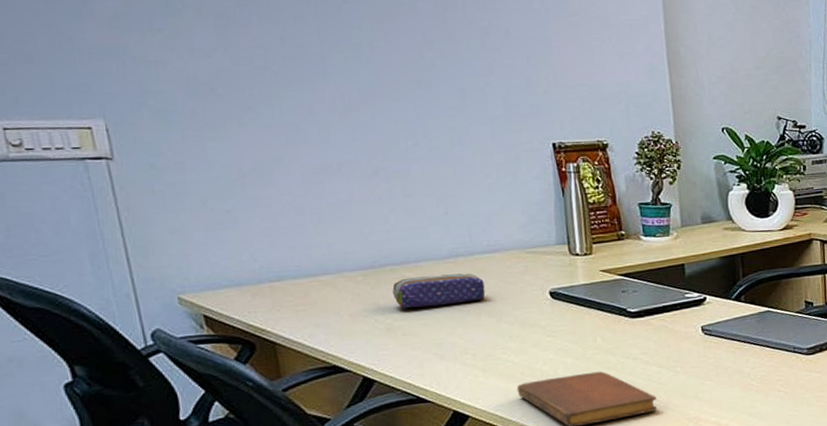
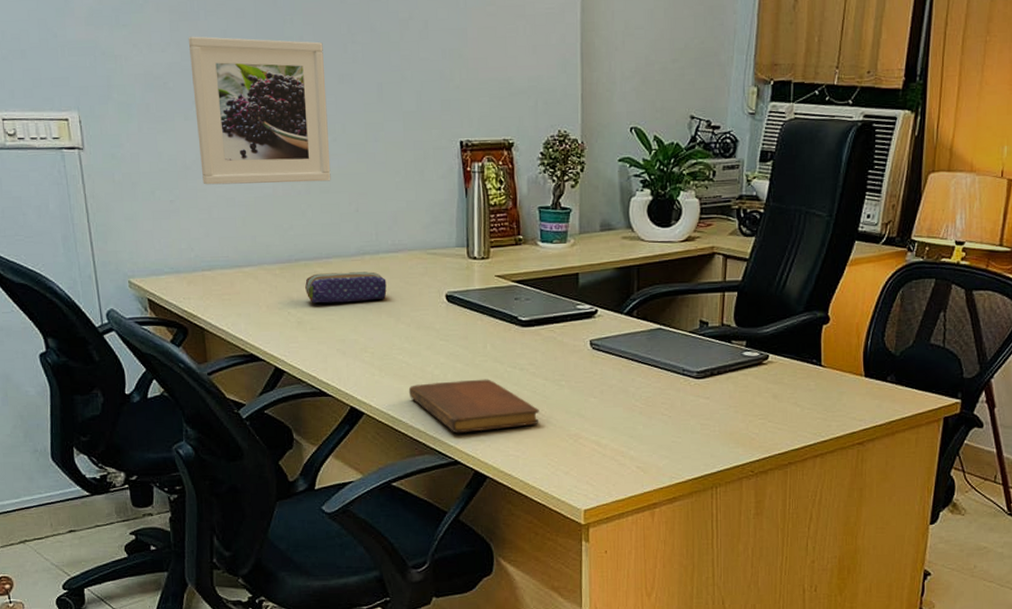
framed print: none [238,41,415,193] -> present [188,36,331,185]

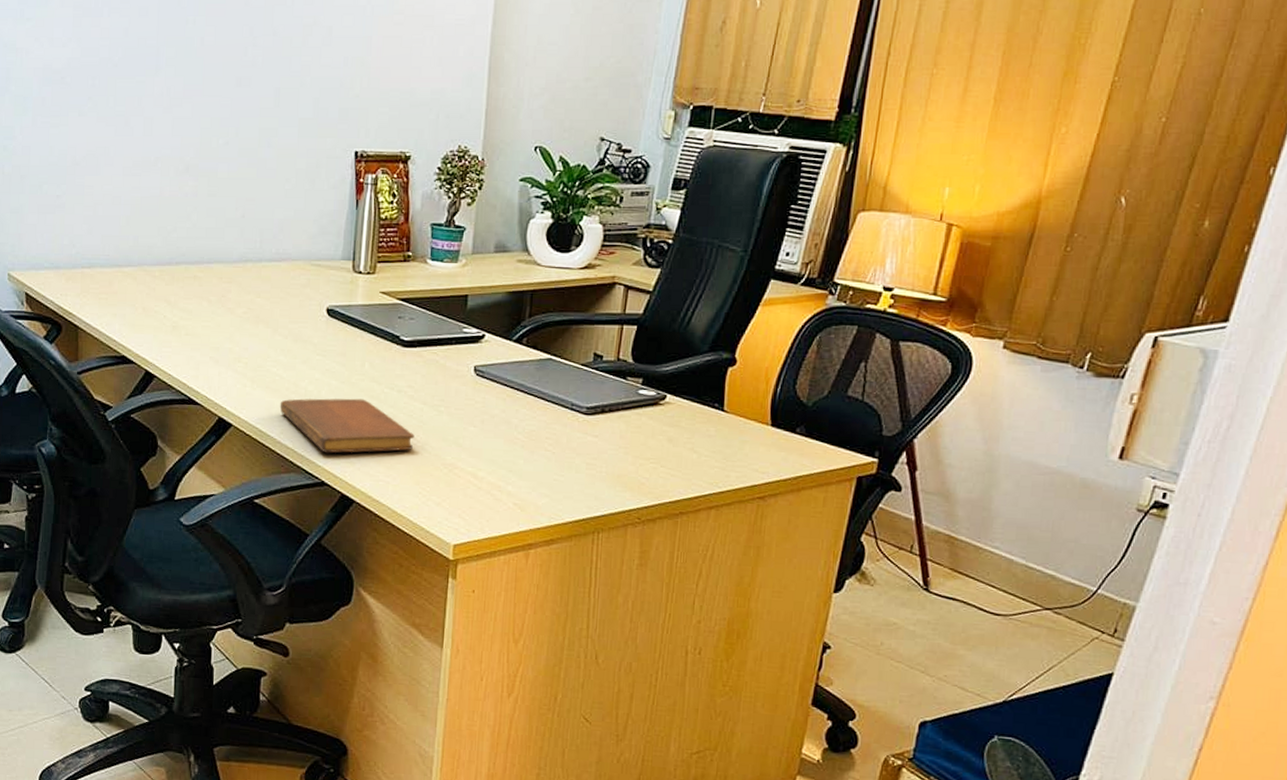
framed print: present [188,36,331,185] -> none [89,32,224,185]
pencil case: present [305,271,387,303] -> none [183,278,267,310]

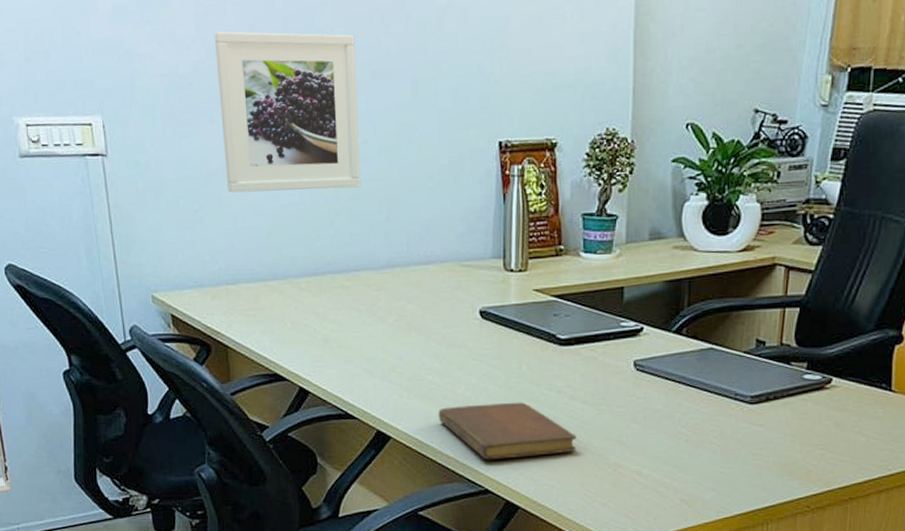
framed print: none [89,32,224,185] -> present [214,31,361,193]

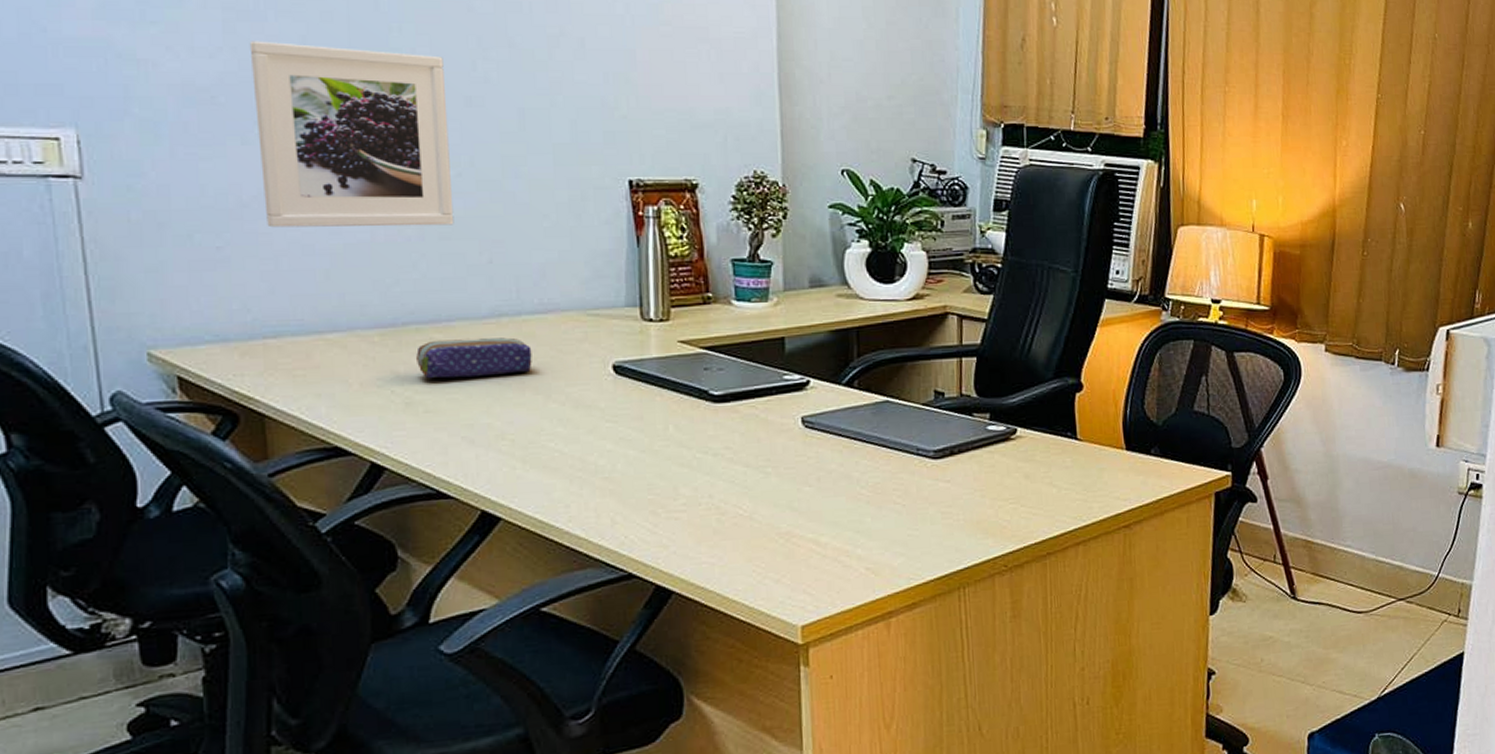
pencil case: none [332,285,417,320] -> present [416,337,532,379]
notebook: present [438,402,577,460] -> none [563,468,740,539]

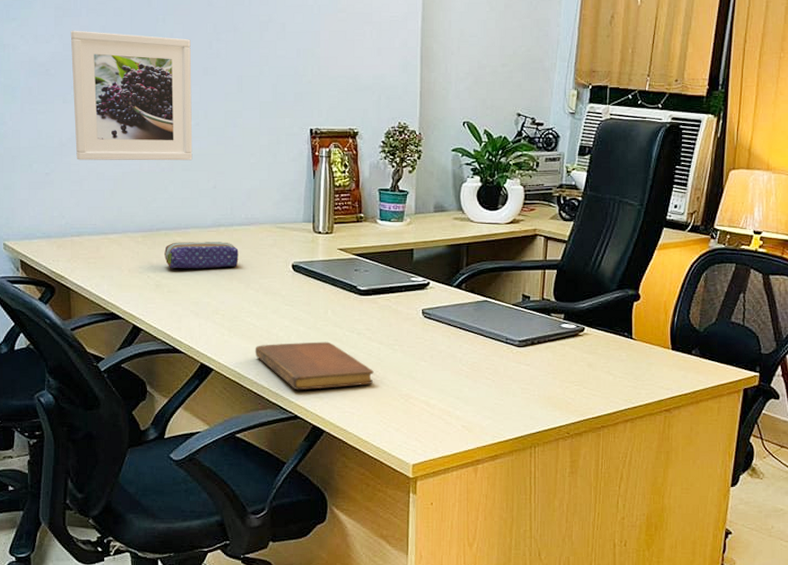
notebook: none [563,468,740,539] -> present [255,341,374,391]

